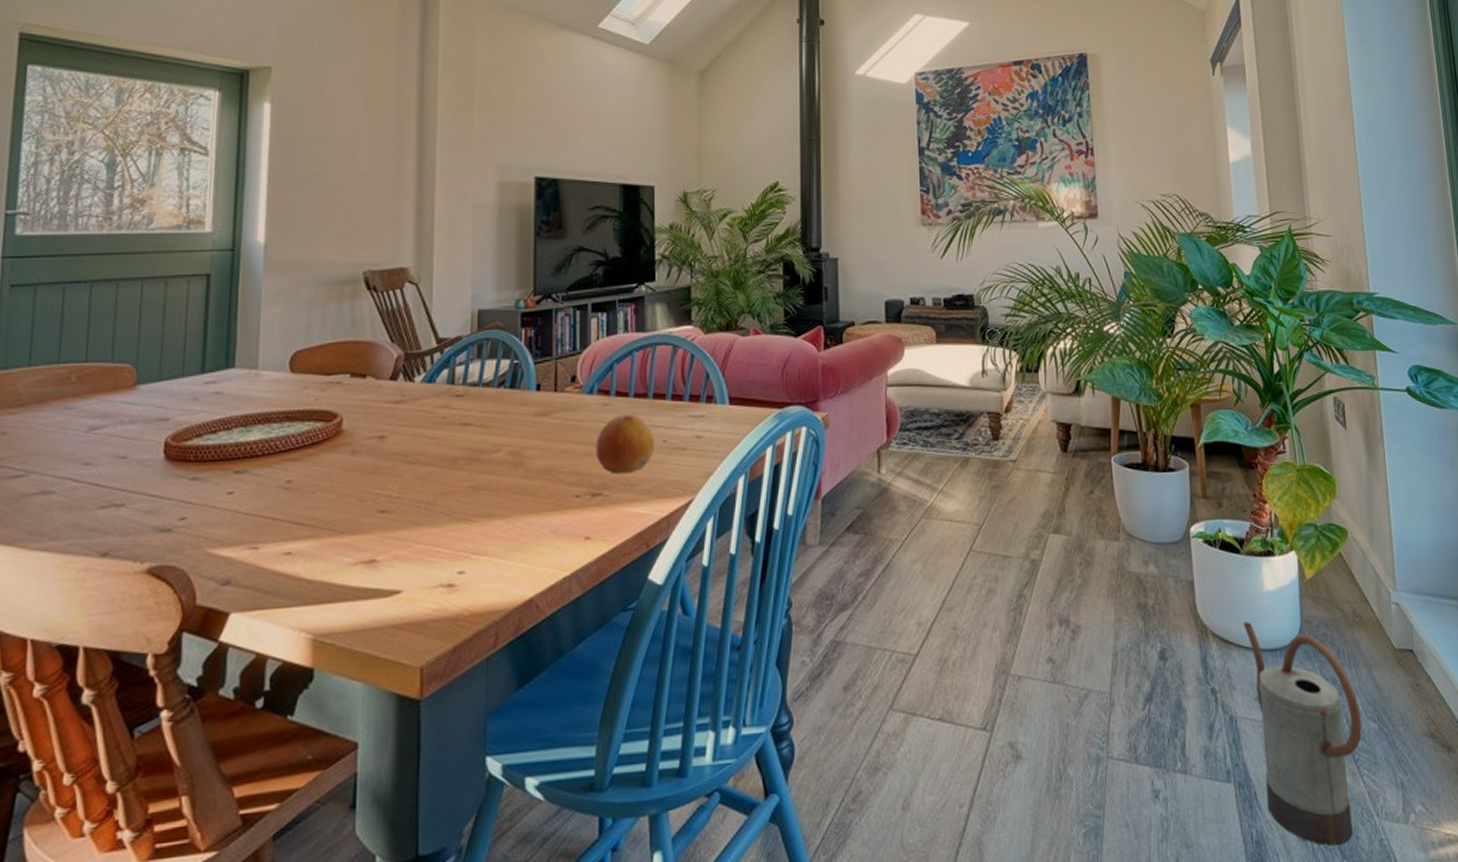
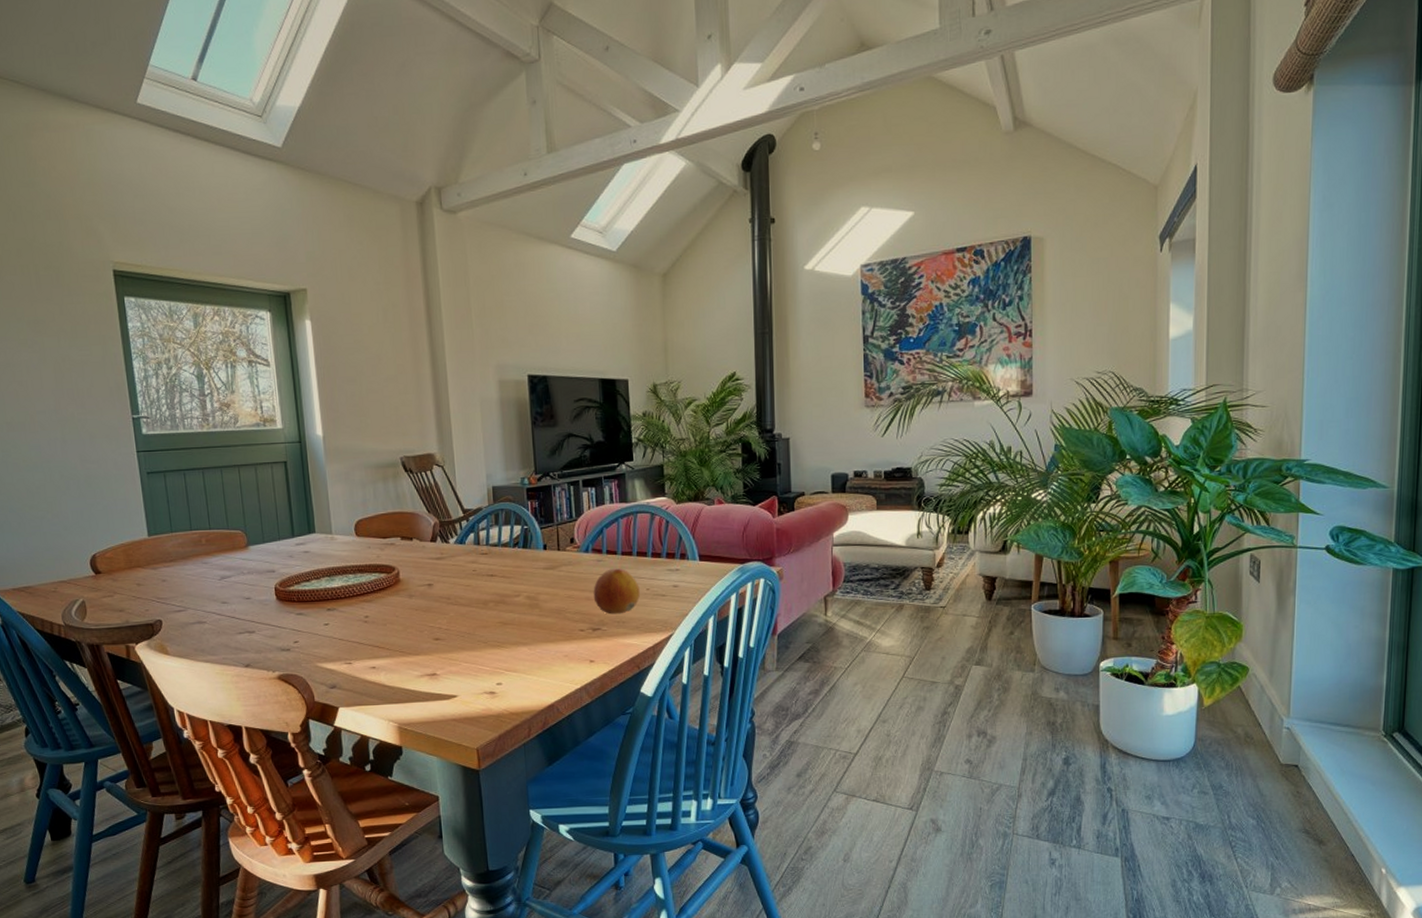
watering can: present [1243,621,1362,846] -> none [1141,738,1241,907]

